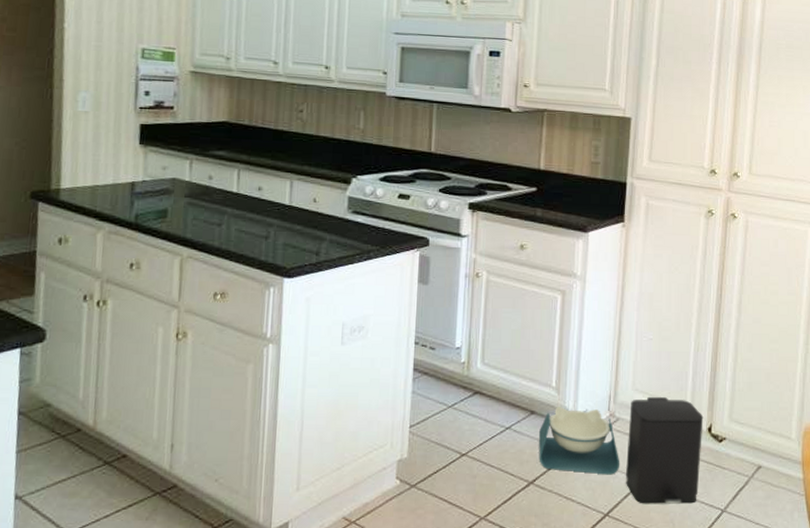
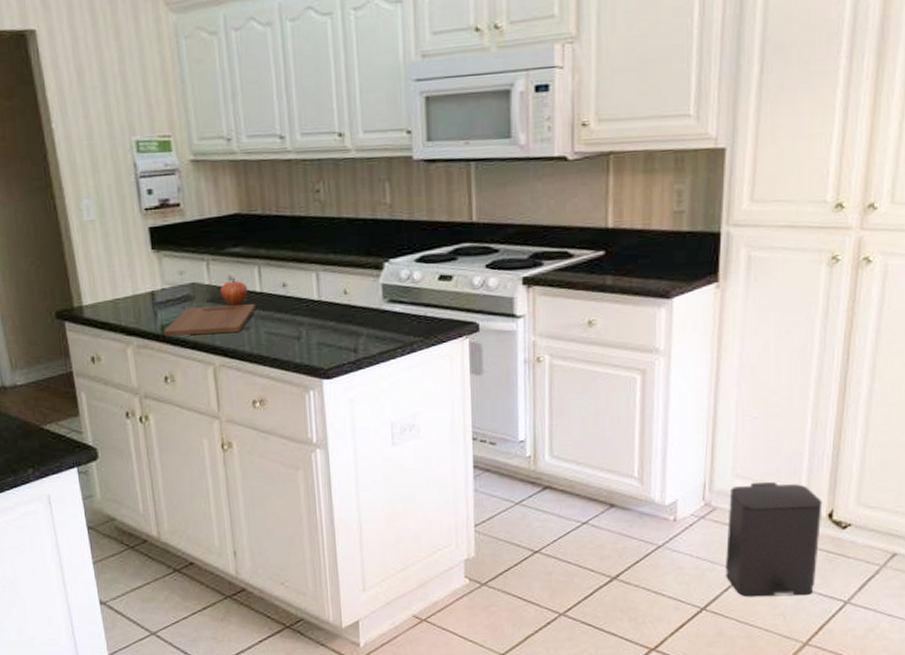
cutting board: none [138,201,230,228] -> present [164,304,255,337]
fruit: none [198,177,225,204] -> present [220,277,247,307]
pet bowl: present [539,407,620,475] -> none [621,498,719,568]

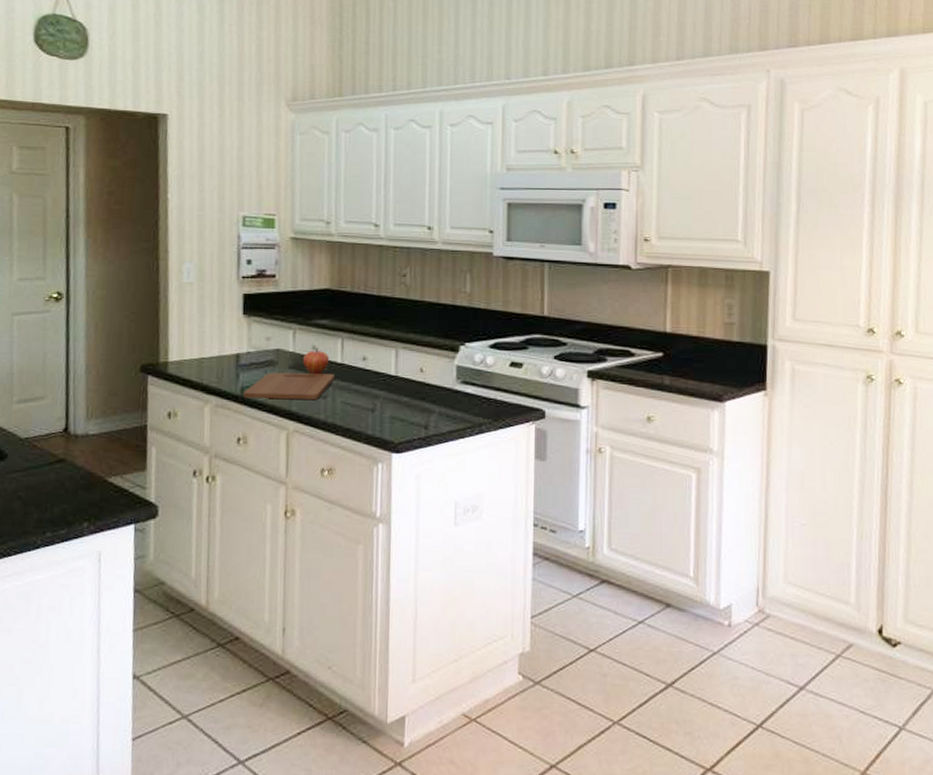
pedal bin: present [726,482,823,597] -> none [780,592,872,718]

